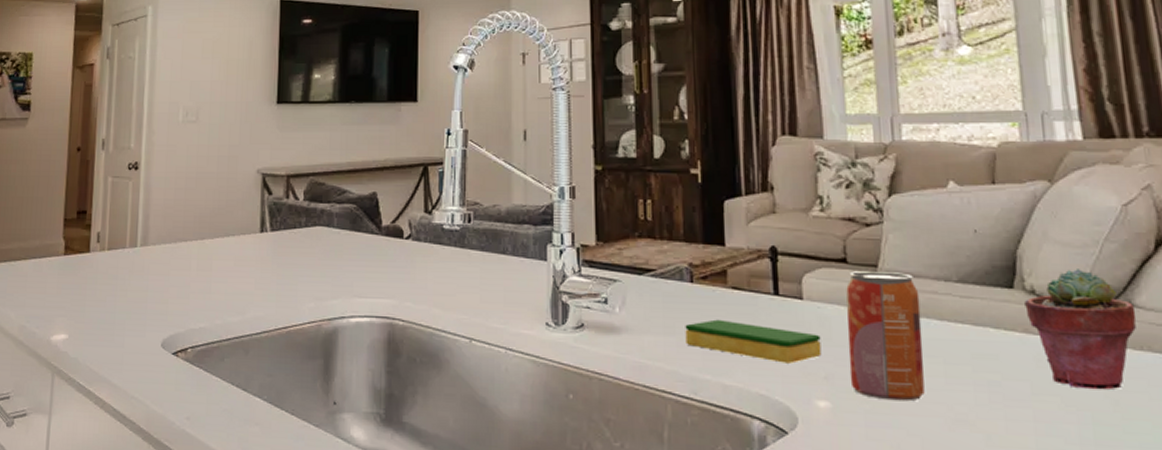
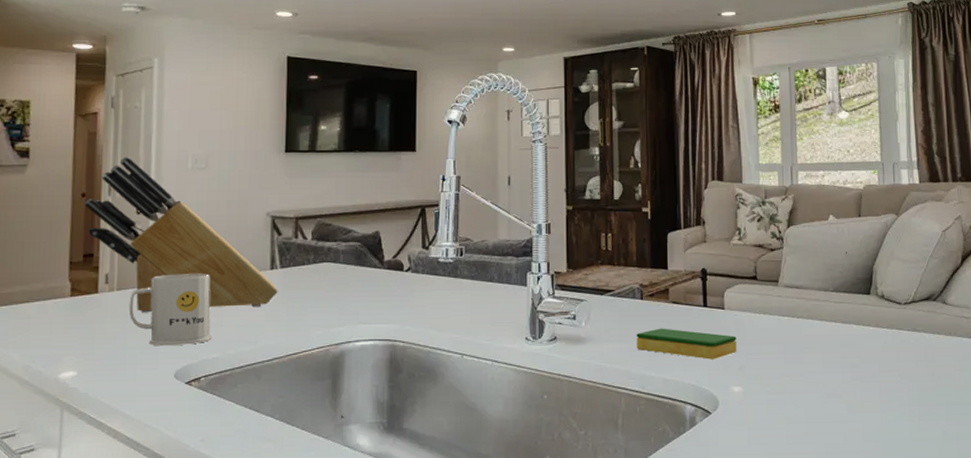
knife block: none [79,108,268,275] -> present [84,156,278,313]
mug: none [118,234,199,313] -> present [129,274,211,346]
beverage can: present [846,271,925,402] -> none [756,286,809,383]
potted succulent: present [1024,269,1137,390] -> none [877,279,948,366]

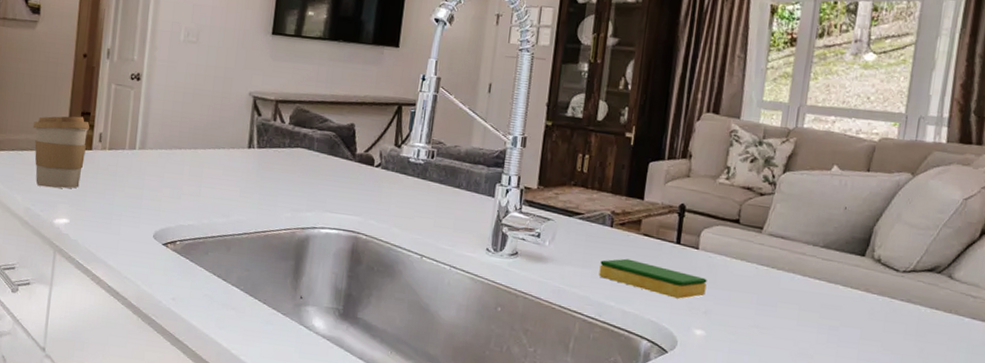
coffee cup: none [28,259,94,340] -> present [33,116,90,189]
knife block: present [84,156,278,313] -> none [85,22,253,182]
mug: present [129,274,211,346] -> none [118,140,193,210]

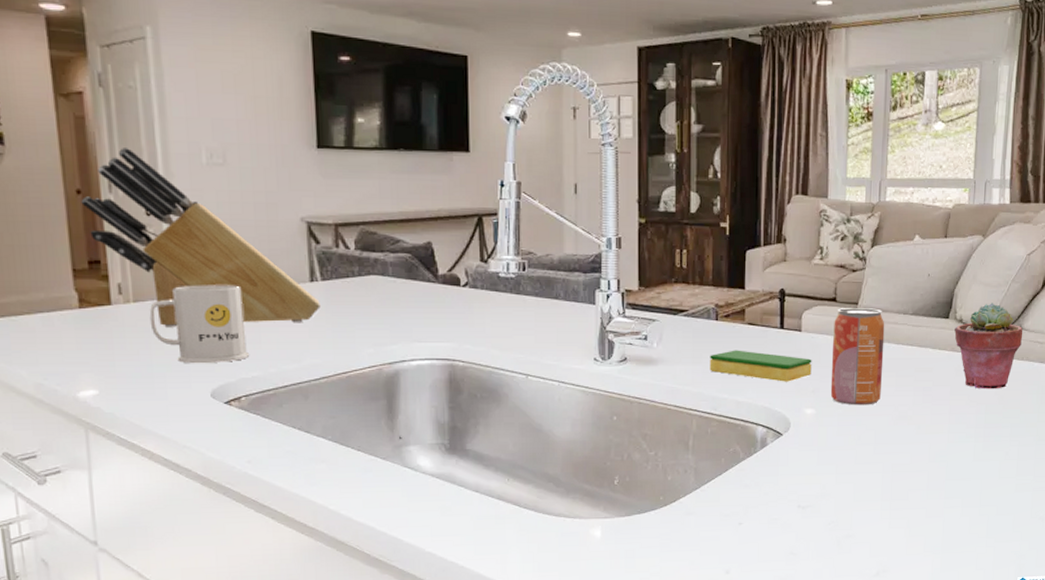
coffee cup: present [33,116,90,189] -> none [24,266,104,356]
knife block: none [85,22,253,182] -> present [81,146,321,327]
mug: none [118,140,193,210] -> present [149,285,249,364]
beverage can: none [723,231,791,336] -> present [830,308,885,406]
potted succulent: none [870,246,953,341] -> present [954,303,1023,390]

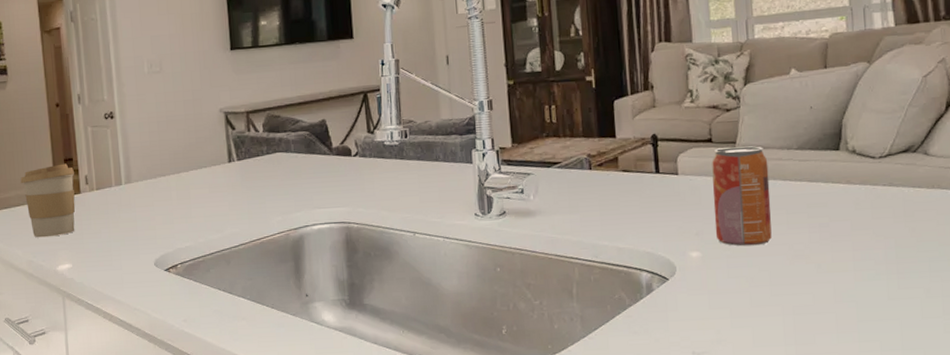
coffee cup: none [24,266,104,356] -> present [20,163,76,238]
knife block: present [81,146,321,327] -> none [59,66,237,209]
mug: present [149,285,249,364] -> none [108,170,183,238]
dish sponge: present [710,350,812,382] -> none [586,197,693,226]
potted succulent: present [954,303,1023,390] -> none [847,130,930,222]

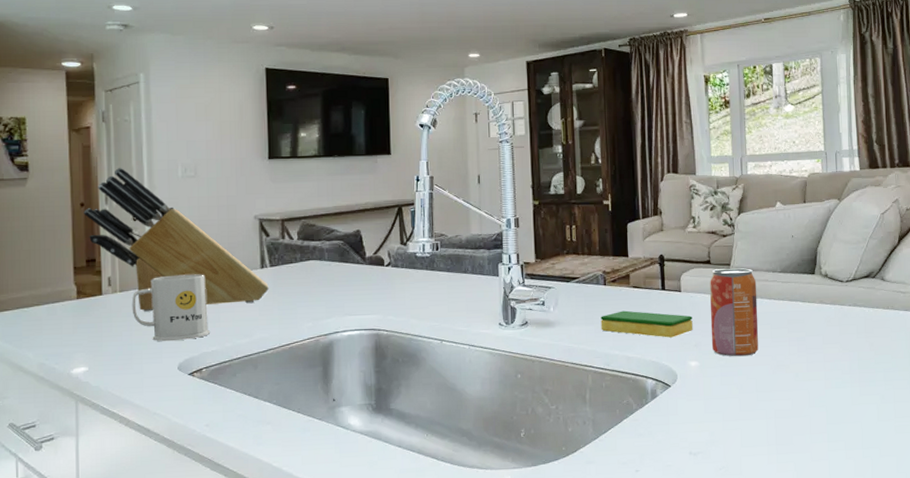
coffee cup: present [20,163,76,238] -> none [36,264,97,340]
knife block: none [59,66,237,209] -> present [83,167,269,312]
mug: none [108,170,183,238] -> present [131,274,210,342]
dish sponge: none [586,197,693,226] -> present [600,310,693,338]

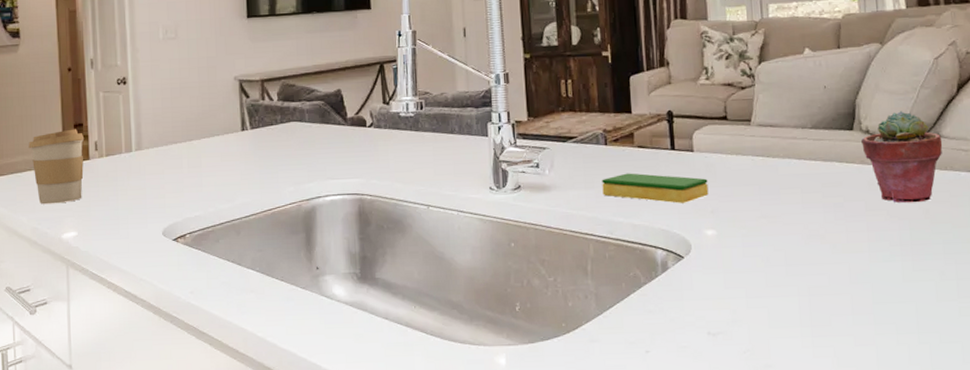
coffee cup: none [36,264,97,340] -> present [28,129,85,205]
knife block: present [83,167,269,312] -> none [71,31,250,176]
mug: present [131,274,210,342] -> none [117,137,192,207]
beverage can: present [710,268,759,357] -> none [727,124,787,225]
potted succulent: none [821,258,886,338] -> present [861,111,943,203]

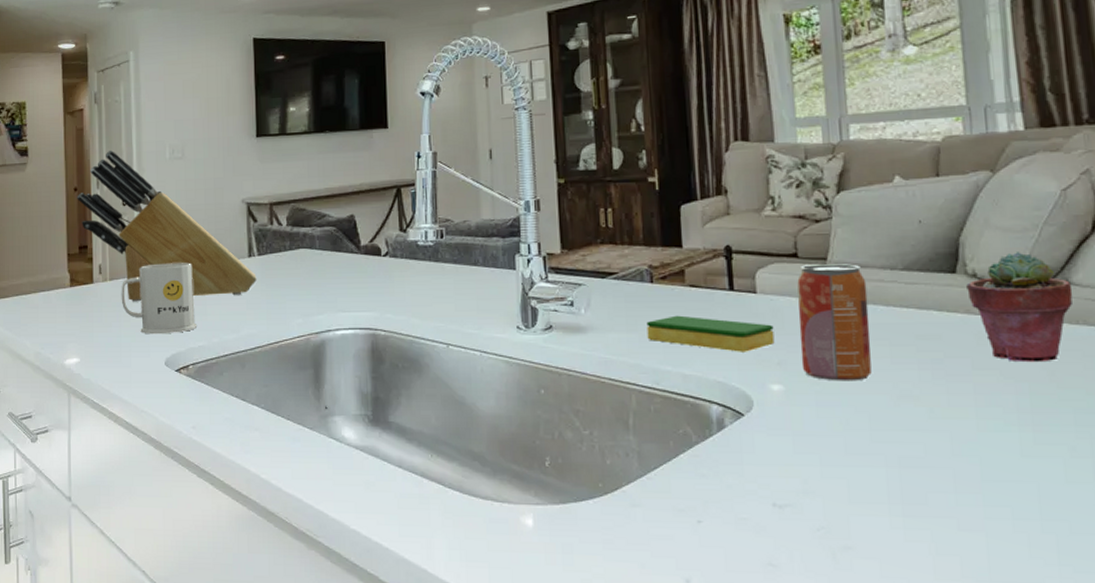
coffee cup: present [28,129,85,205] -> none [34,251,89,328]
knife block: none [71,31,250,176] -> present [77,149,257,302]
mug: none [117,137,192,207] -> present [121,262,196,335]
beverage can: none [727,124,787,225] -> present [797,264,872,381]

